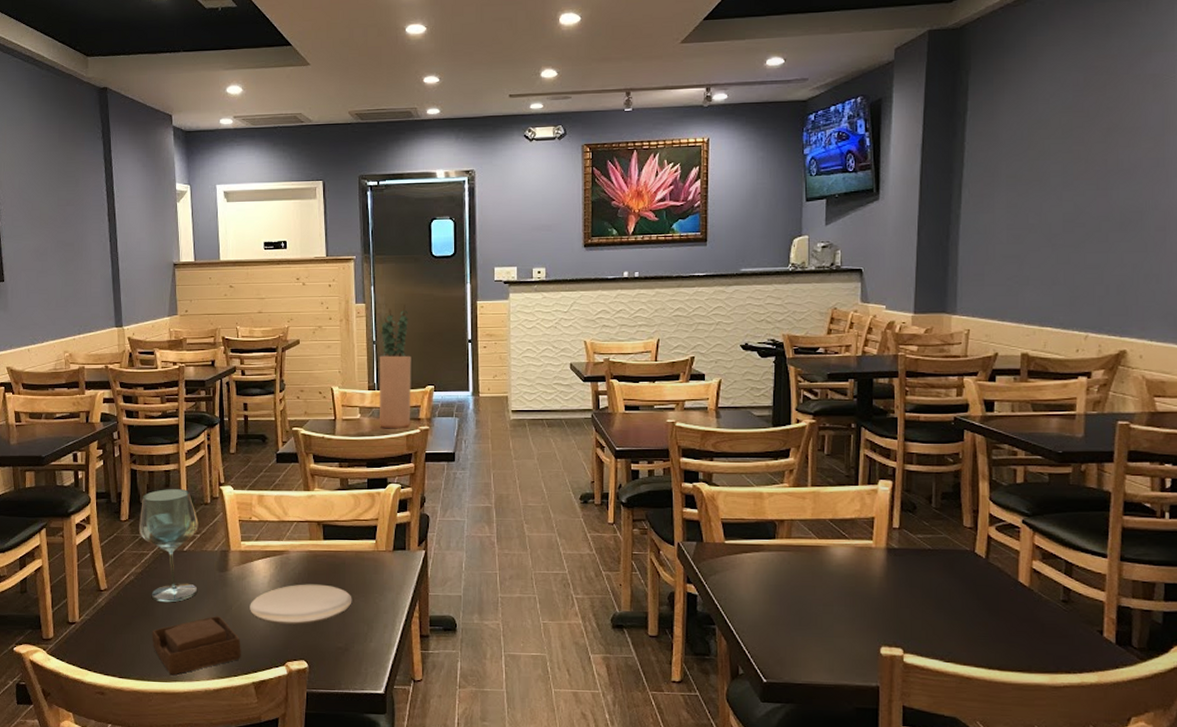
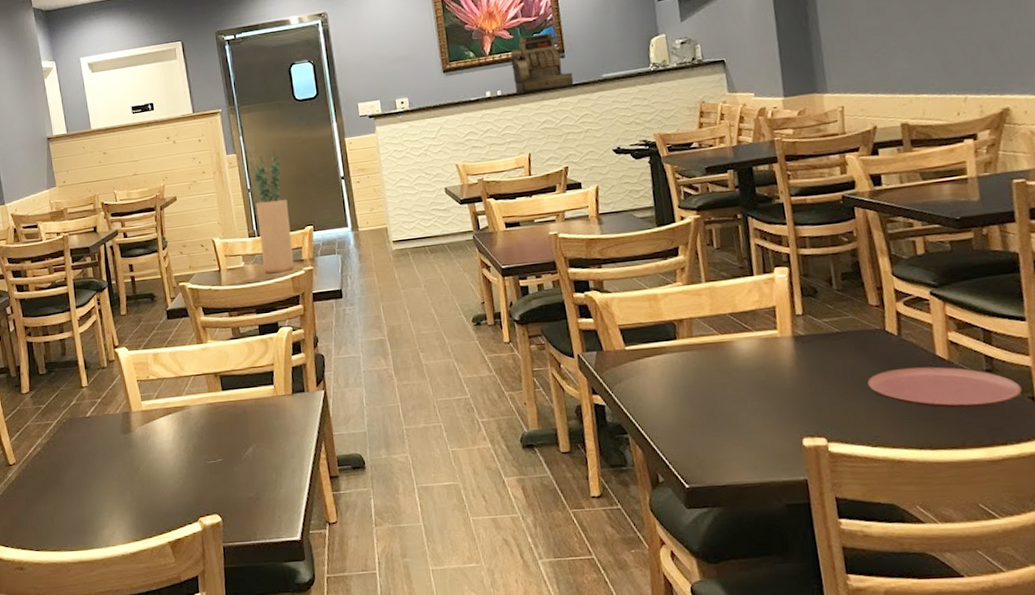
wine glass: present [138,488,199,603] -> none [40,355,105,471]
napkin holder: present [152,616,241,676] -> none [63,478,154,543]
plate: present [250,584,352,625] -> none [157,435,258,481]
cash register: none [653,220,712,278] -> present [510,33,575,94]
plate: none [950,590,1092,635] -> present [867,366,1022,408]

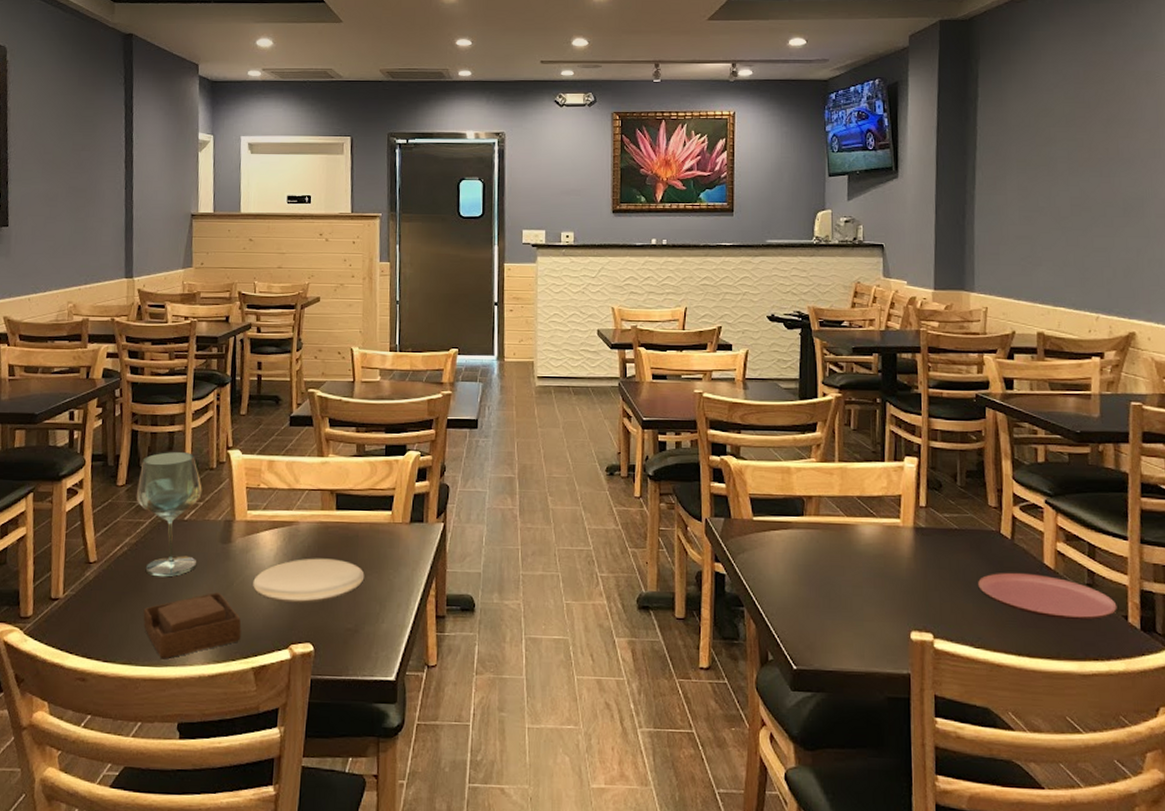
wine glass: none [40,355,105,471] -> present [136,451,202,577]
napkin holder: none [63,478,154,543] -> present [143,593,242,659]
plate: none [157,435,258,481] -> present [253,558,365,603]
vase: present [254,150,295,274] -> none [400,264,436,393]
cash register: present [510,33,575,94] -> none [680,190,739,247]

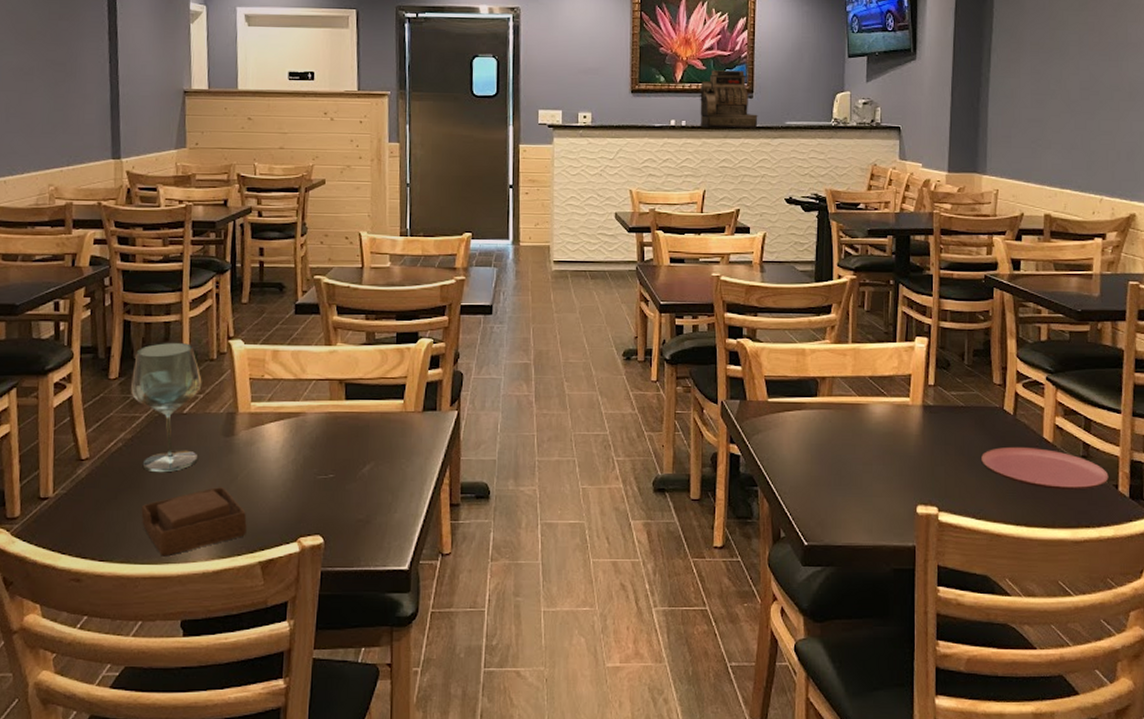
plate: present [253,558,365,603] -> none [258,449,376,495]
cash register: none [680,190,739,247] -> present [700,70,758,129]

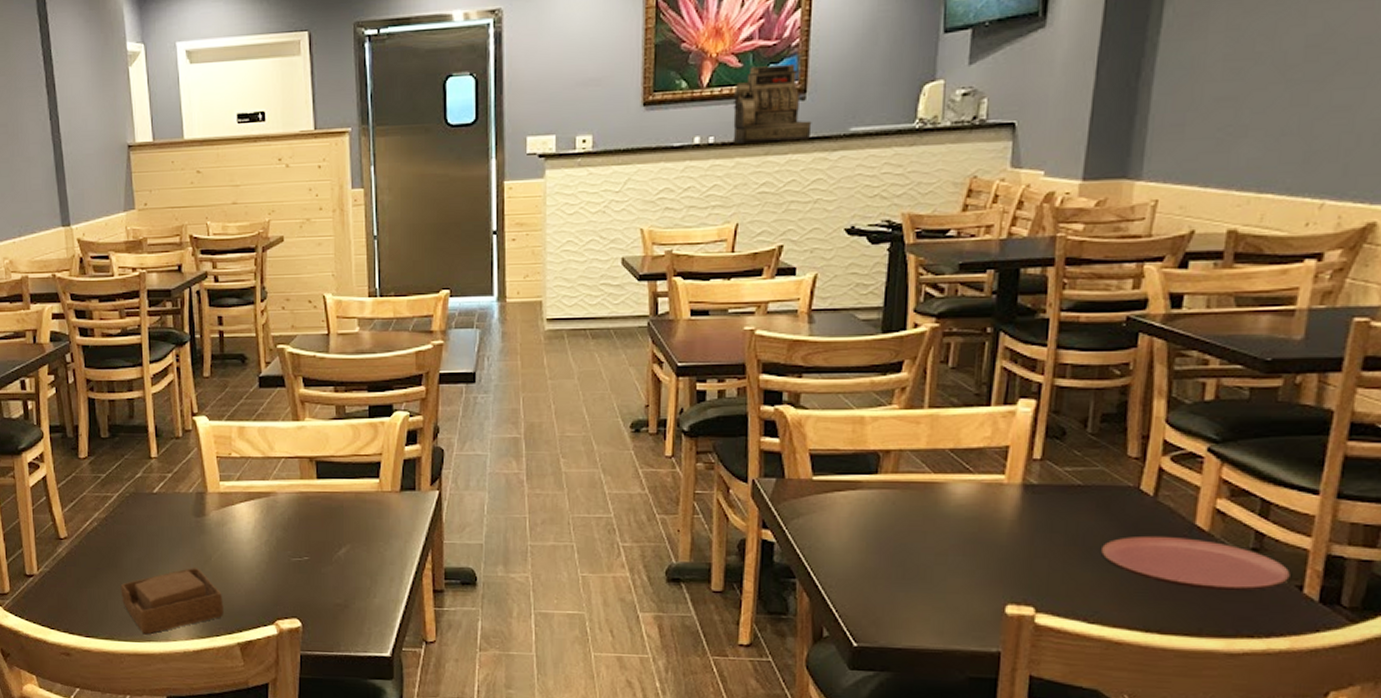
wine glass: present [130,342,202,473] -> none [100,419,171,553]

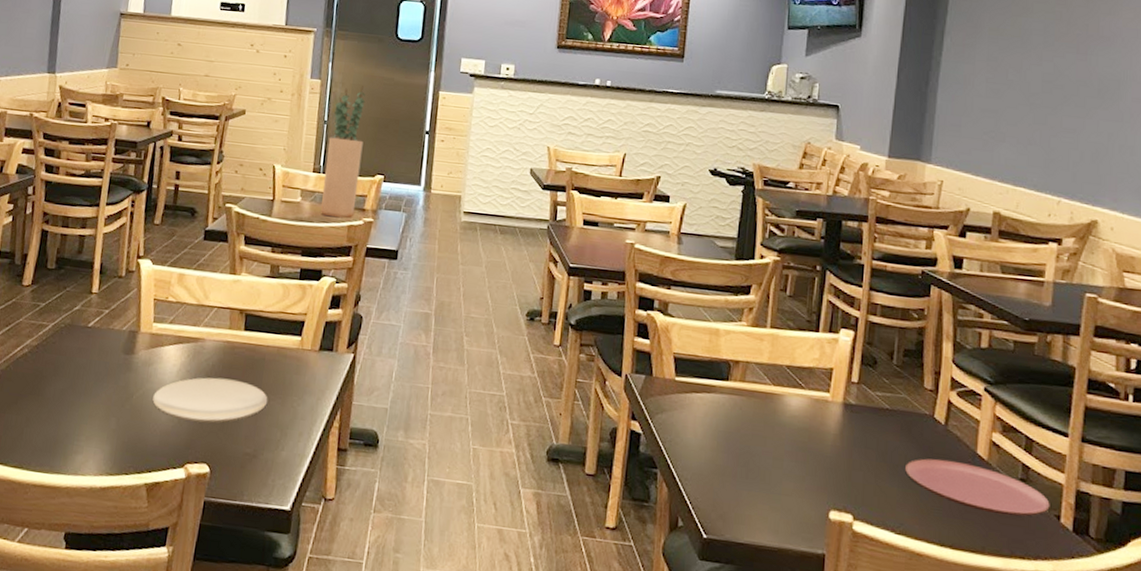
napkin holder: present [120,568,224,635] -> none [38,403,138,467]
plate: none [232,530,352,578] -> present [152,377,268,423]
vase: none [381,188,422,345] -> present [321,86,366,219]
cash register: present [732,64,812,144] -> none [625,31,687,96]

